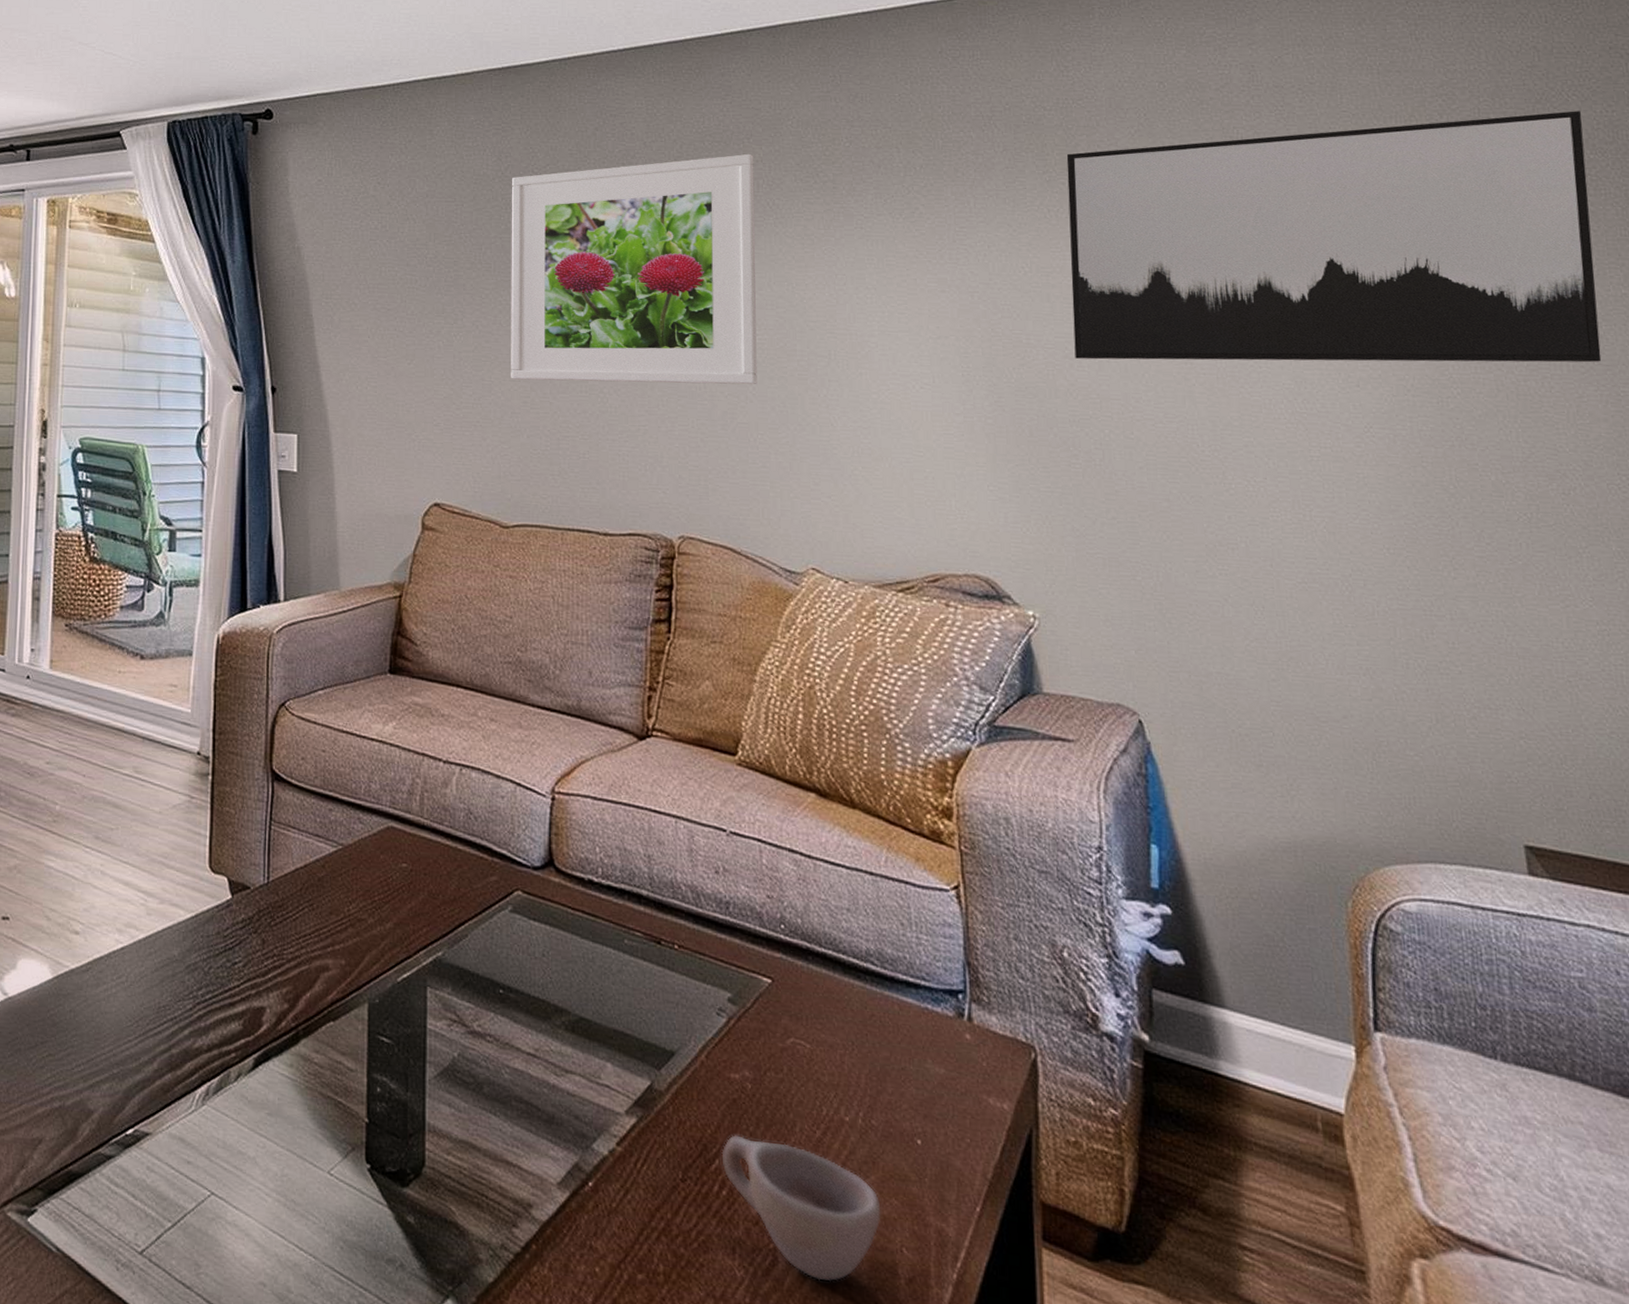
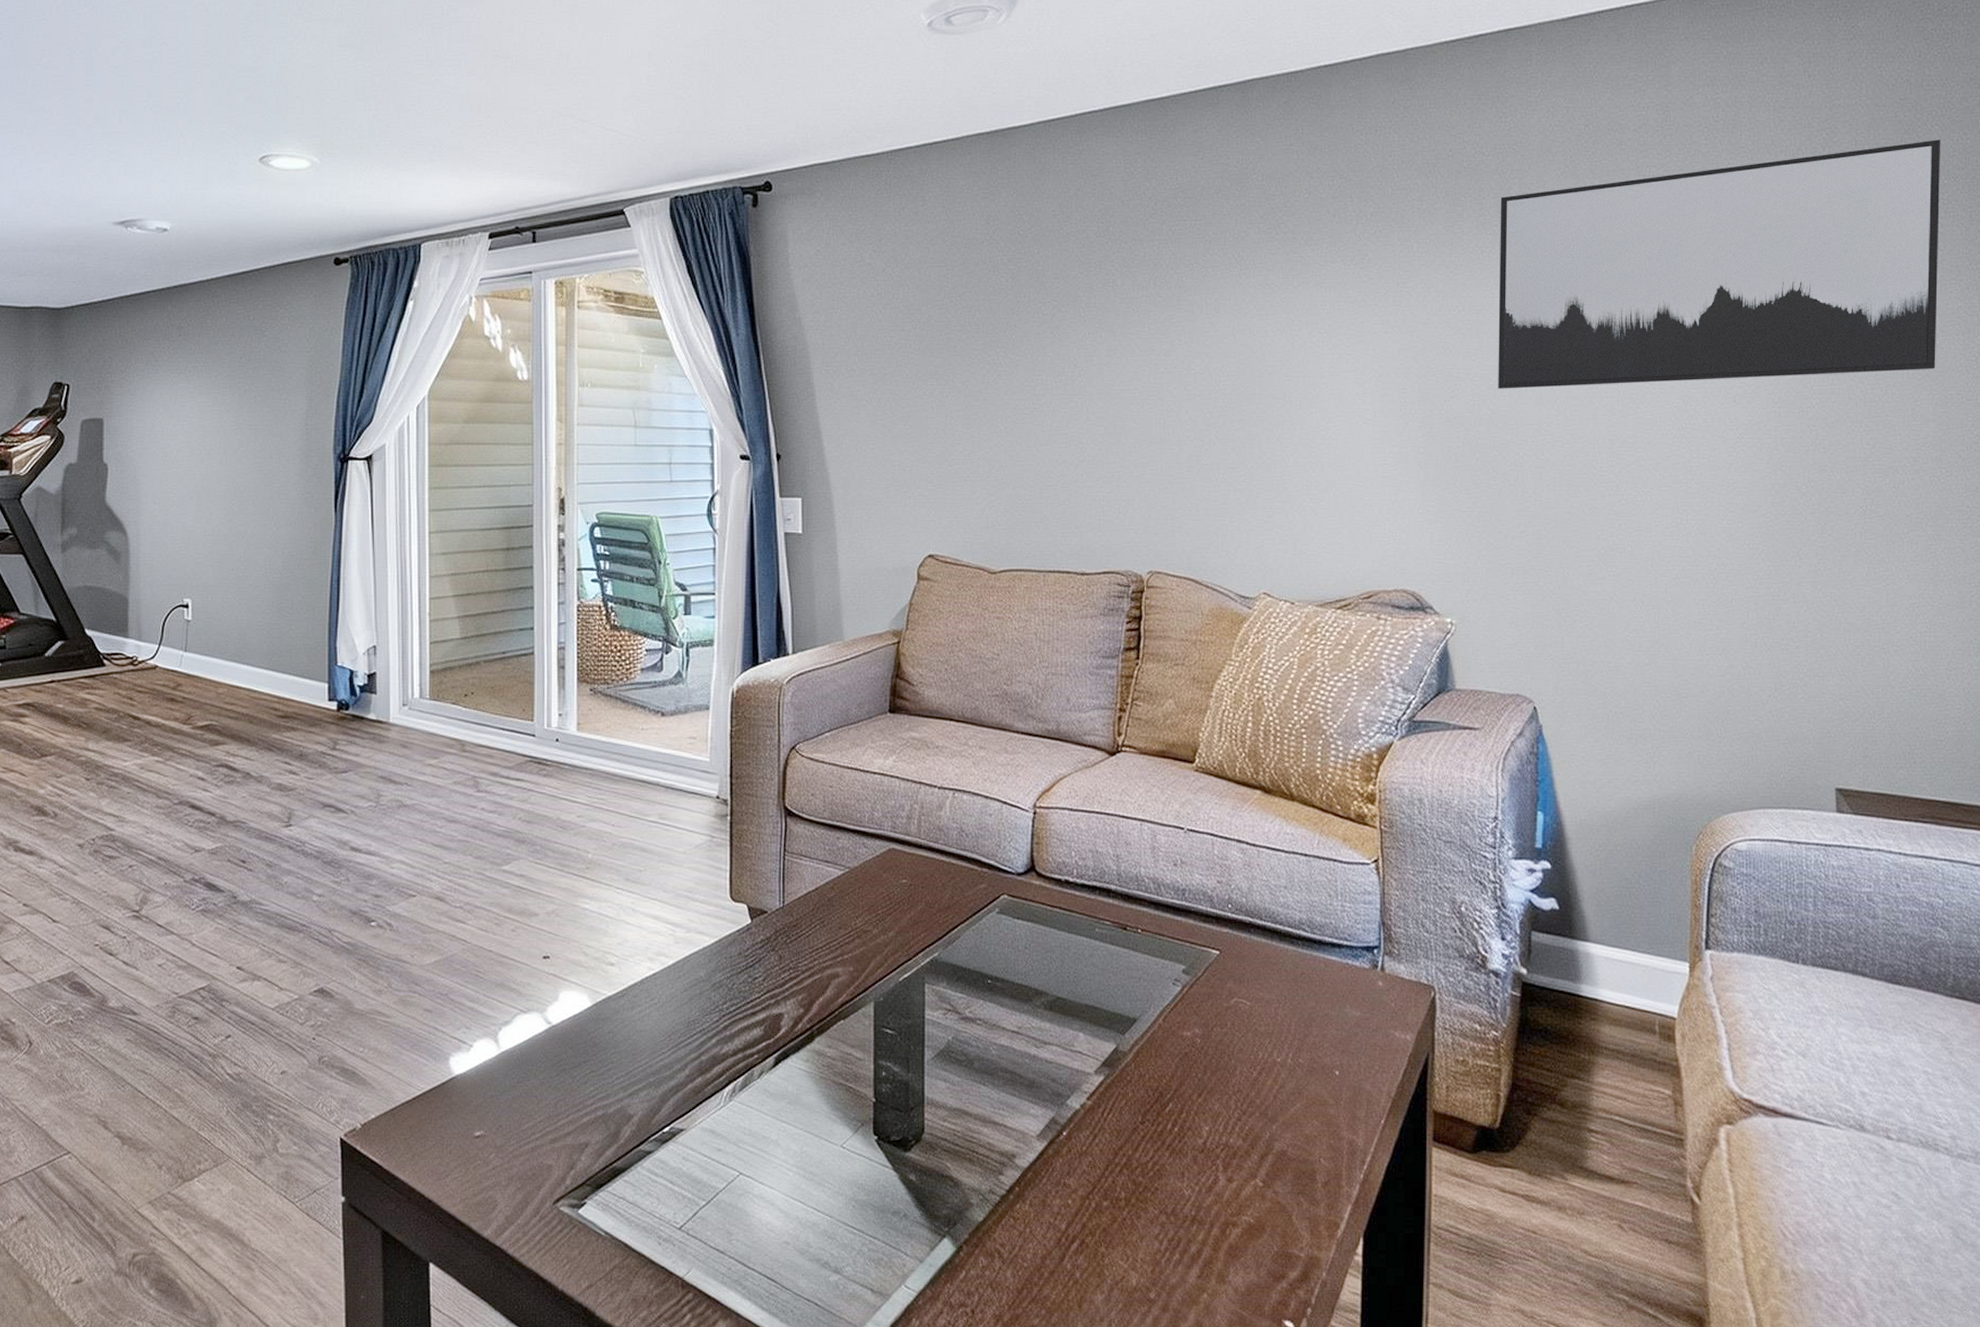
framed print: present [511,153,757,385] -> none [998,208,1222,435]
cup: present [721,1135,881,1282] -> none [1174,1082,1304,1192]

